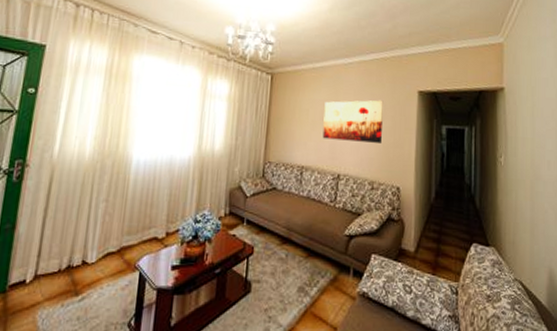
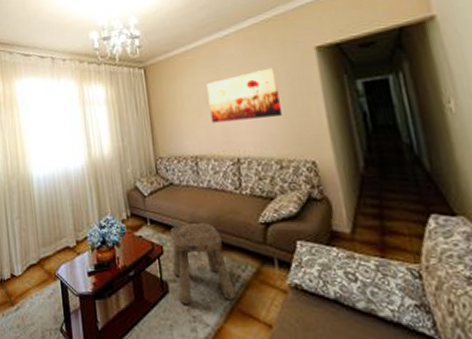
stool: none [259,228,312,305] -> present [171,223,236,305]

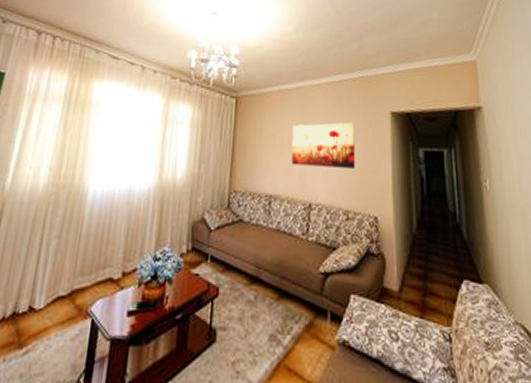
stool: present [171,223,236,305] -> none [224,265,285,358]

